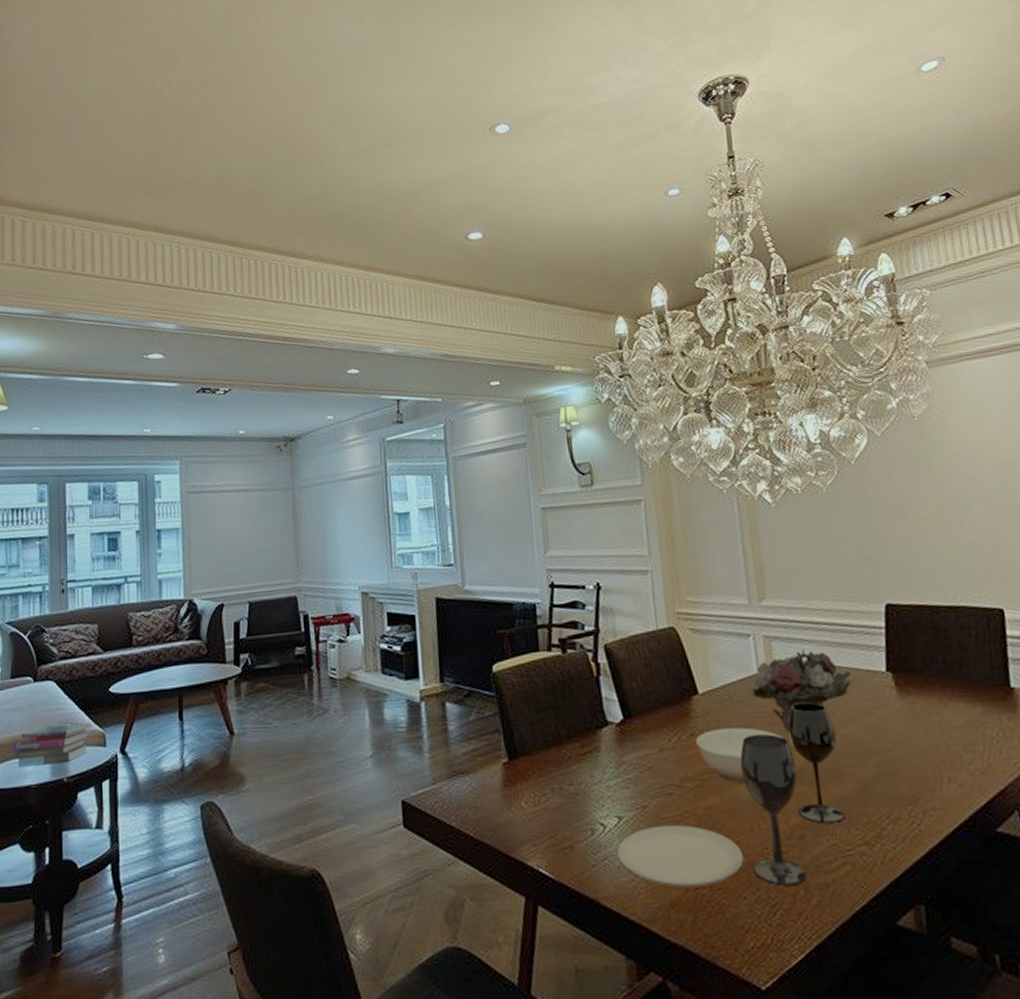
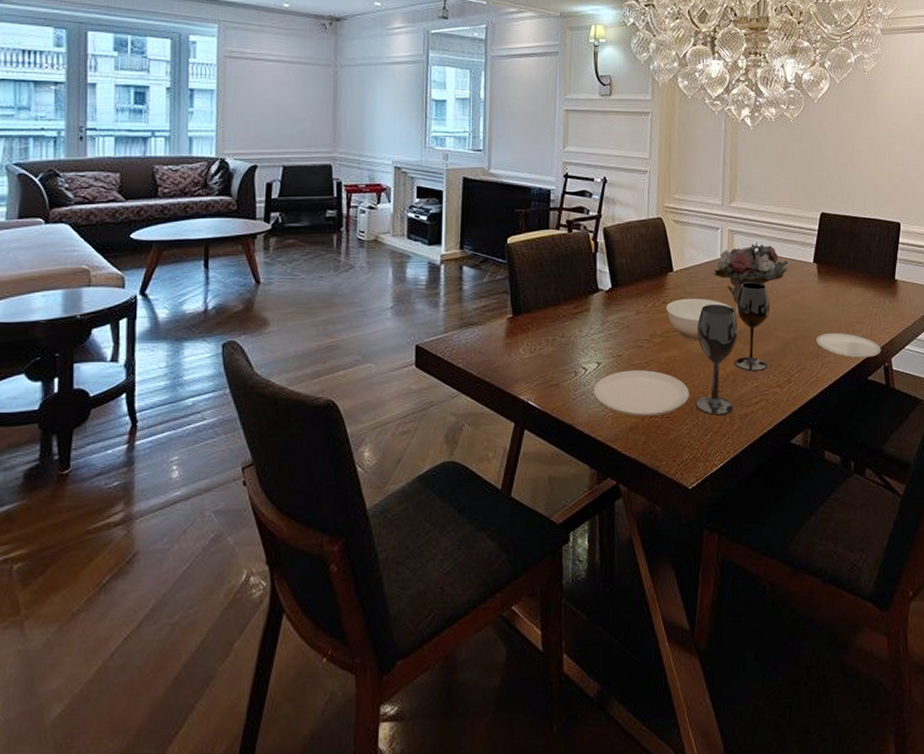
books: present [13,722,92,768] -> none [19,265,109,304]
plate: none [909,766,1010,802] -> present [816,332,881,359]

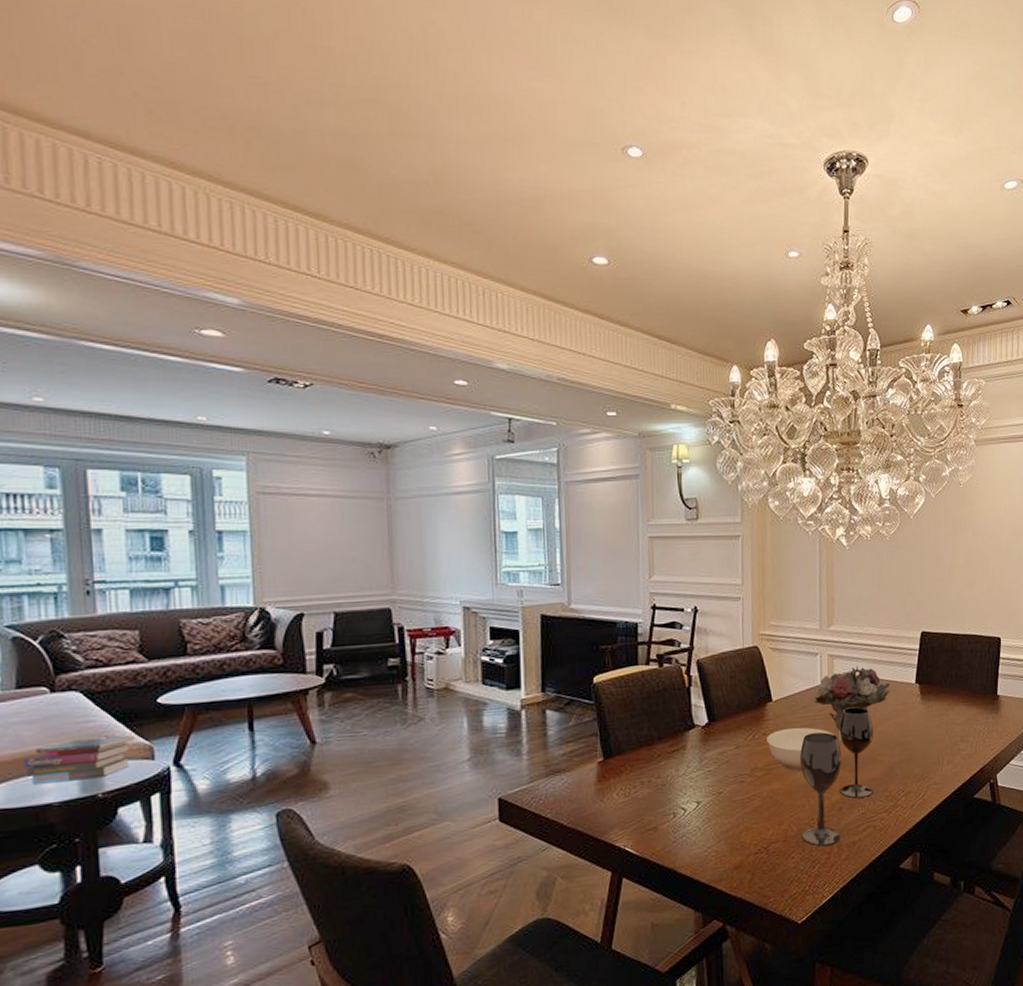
books: none [19,265,109,304] -> present [24,735,134,786]
plate: present [593,369,689,417] -> none [694,805,795,854]
plate: present [816,332,881,359] -> none [922,752,986,777]

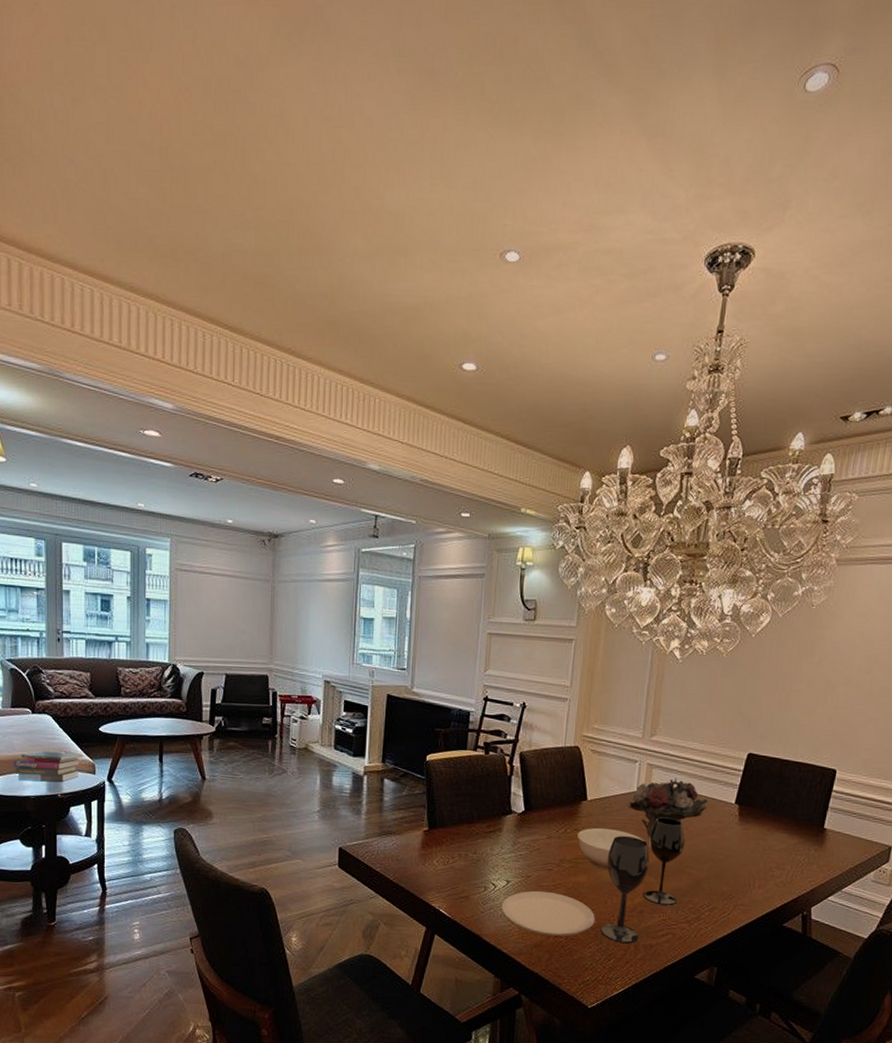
plate: none [694,805,795,854] -> present [501,890,595,937]

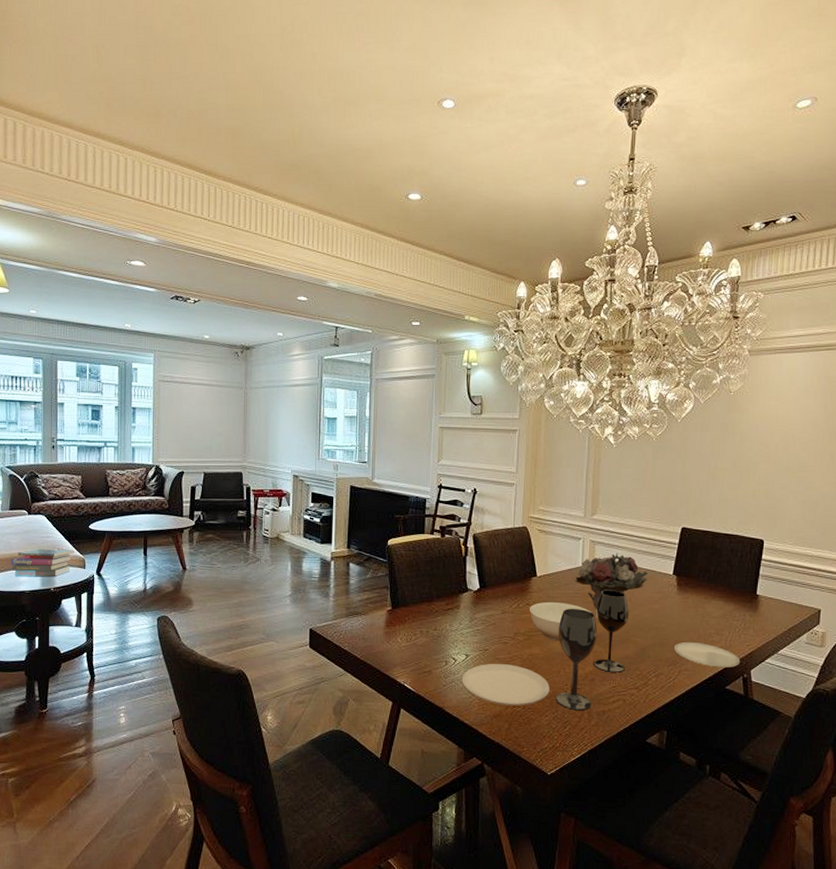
plate: none [731,875,801,905] -> present [674,641,740,669]

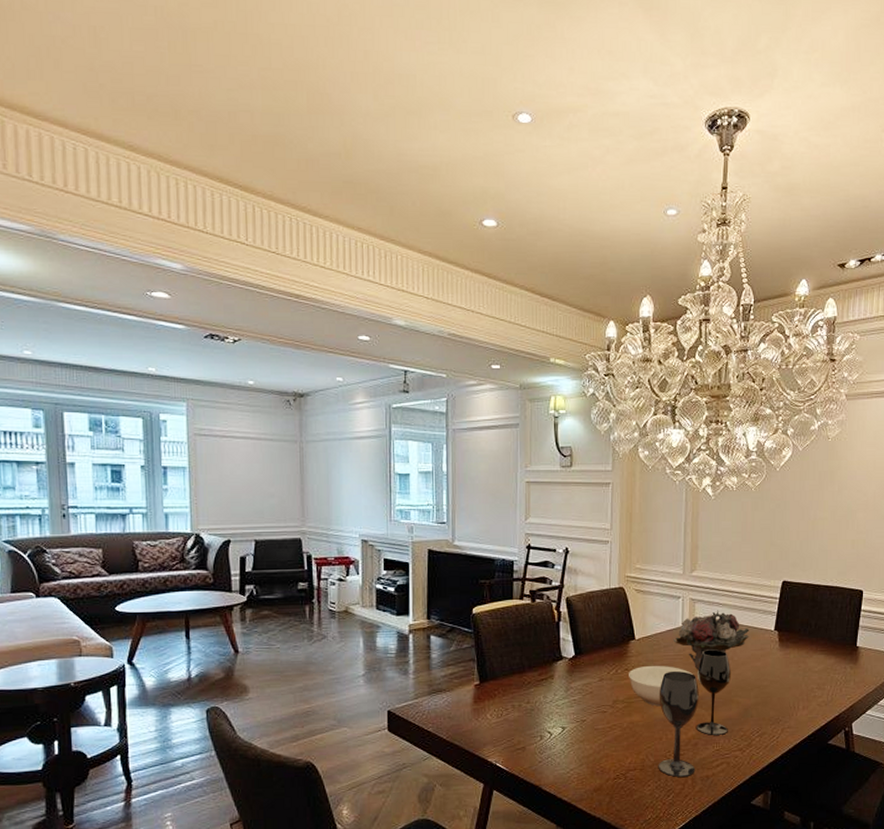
books: present [11,549,74,578] -> none [16,636,98,673]
plate: present [462,663,550,707] -> none [558,734,652,779]
plate: present [674,641,740,669] -> none [777,698,842,723]

